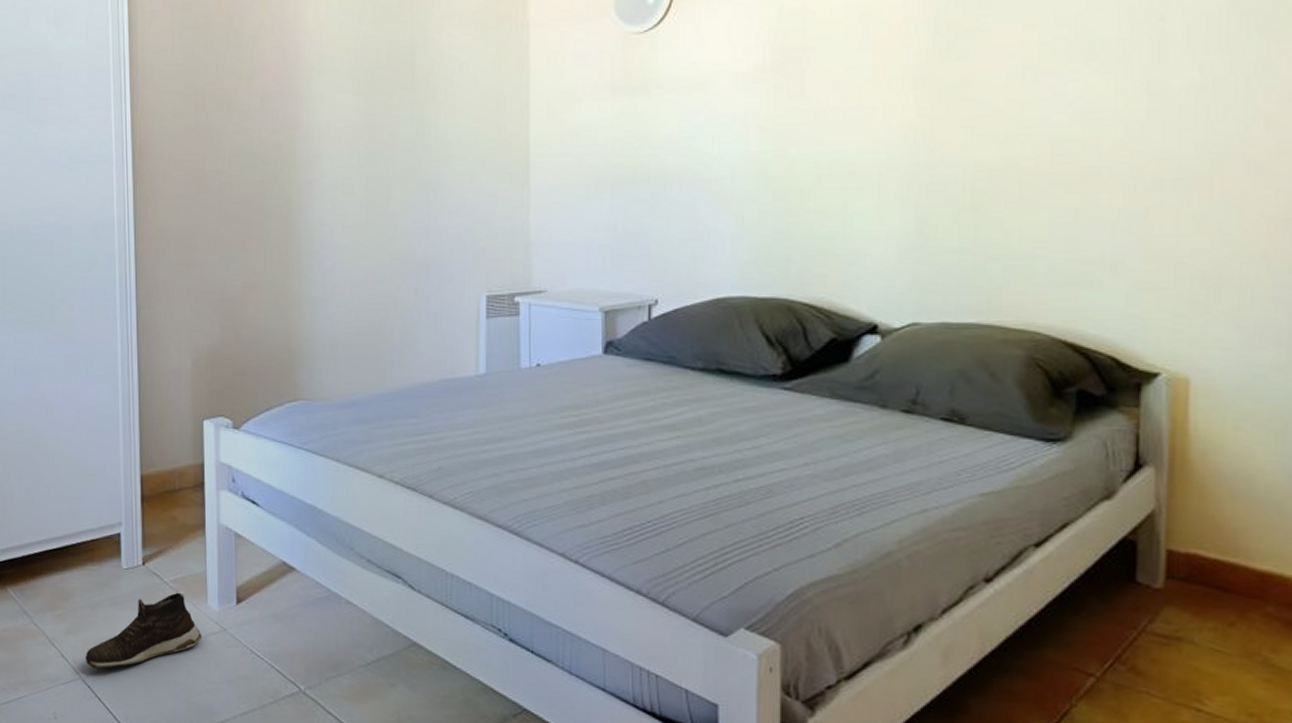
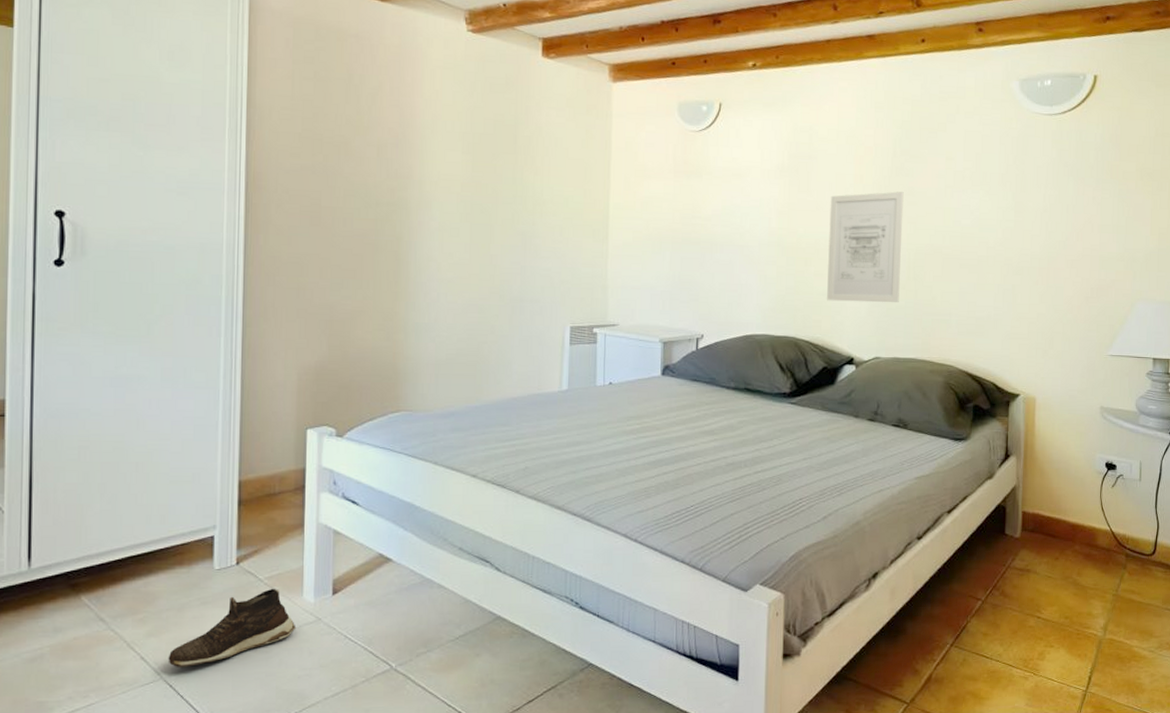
wall art: none [835,83,953,247] -> present [827,191,904,303]

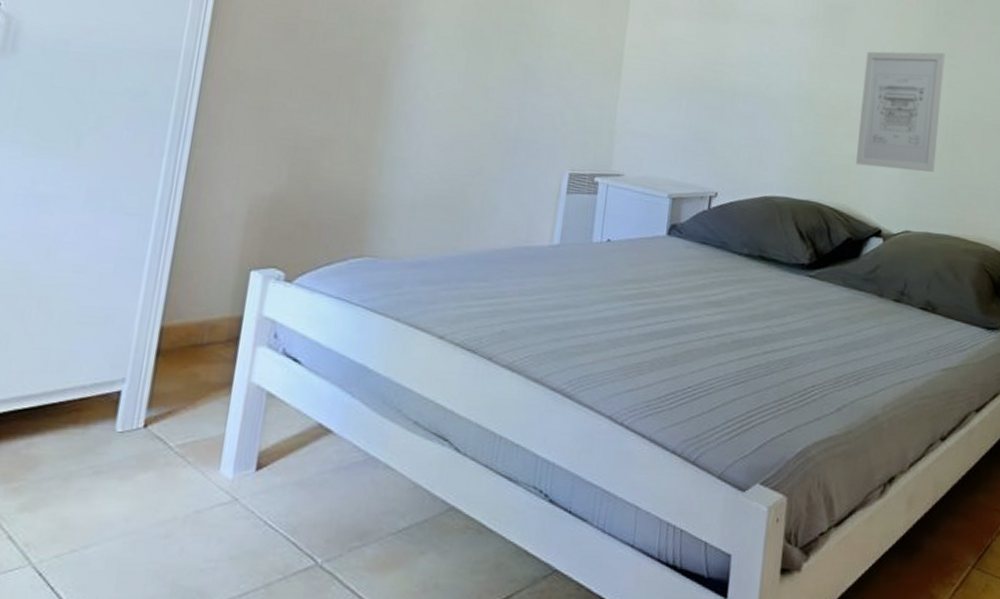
shoe: present [168,588,296,667] -> none [41,458,207,551]

